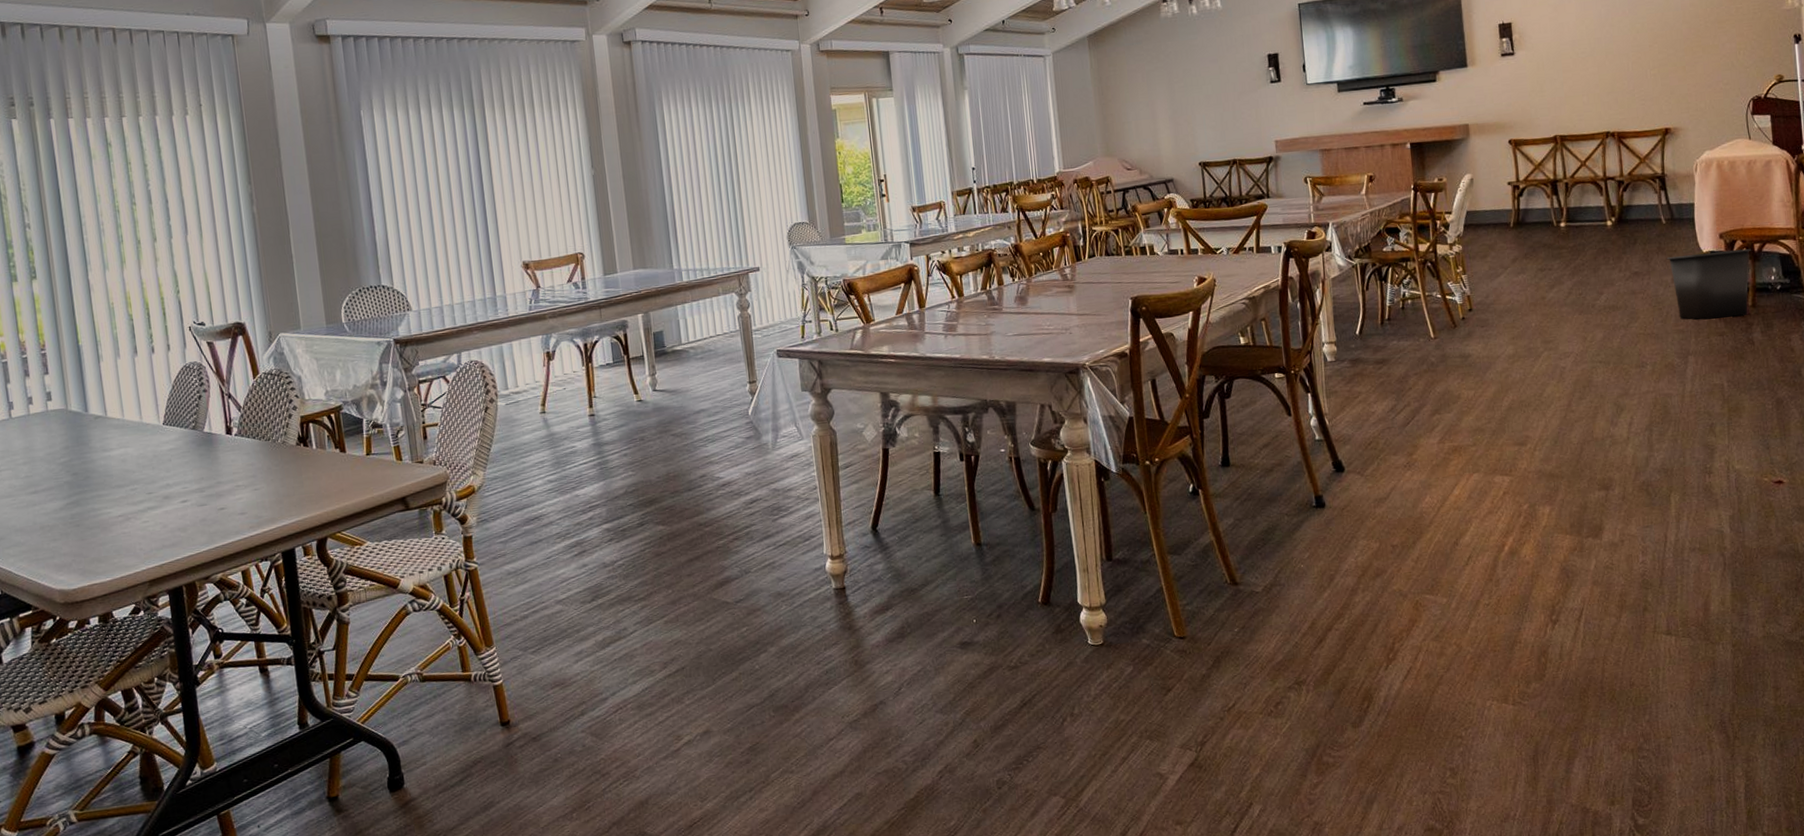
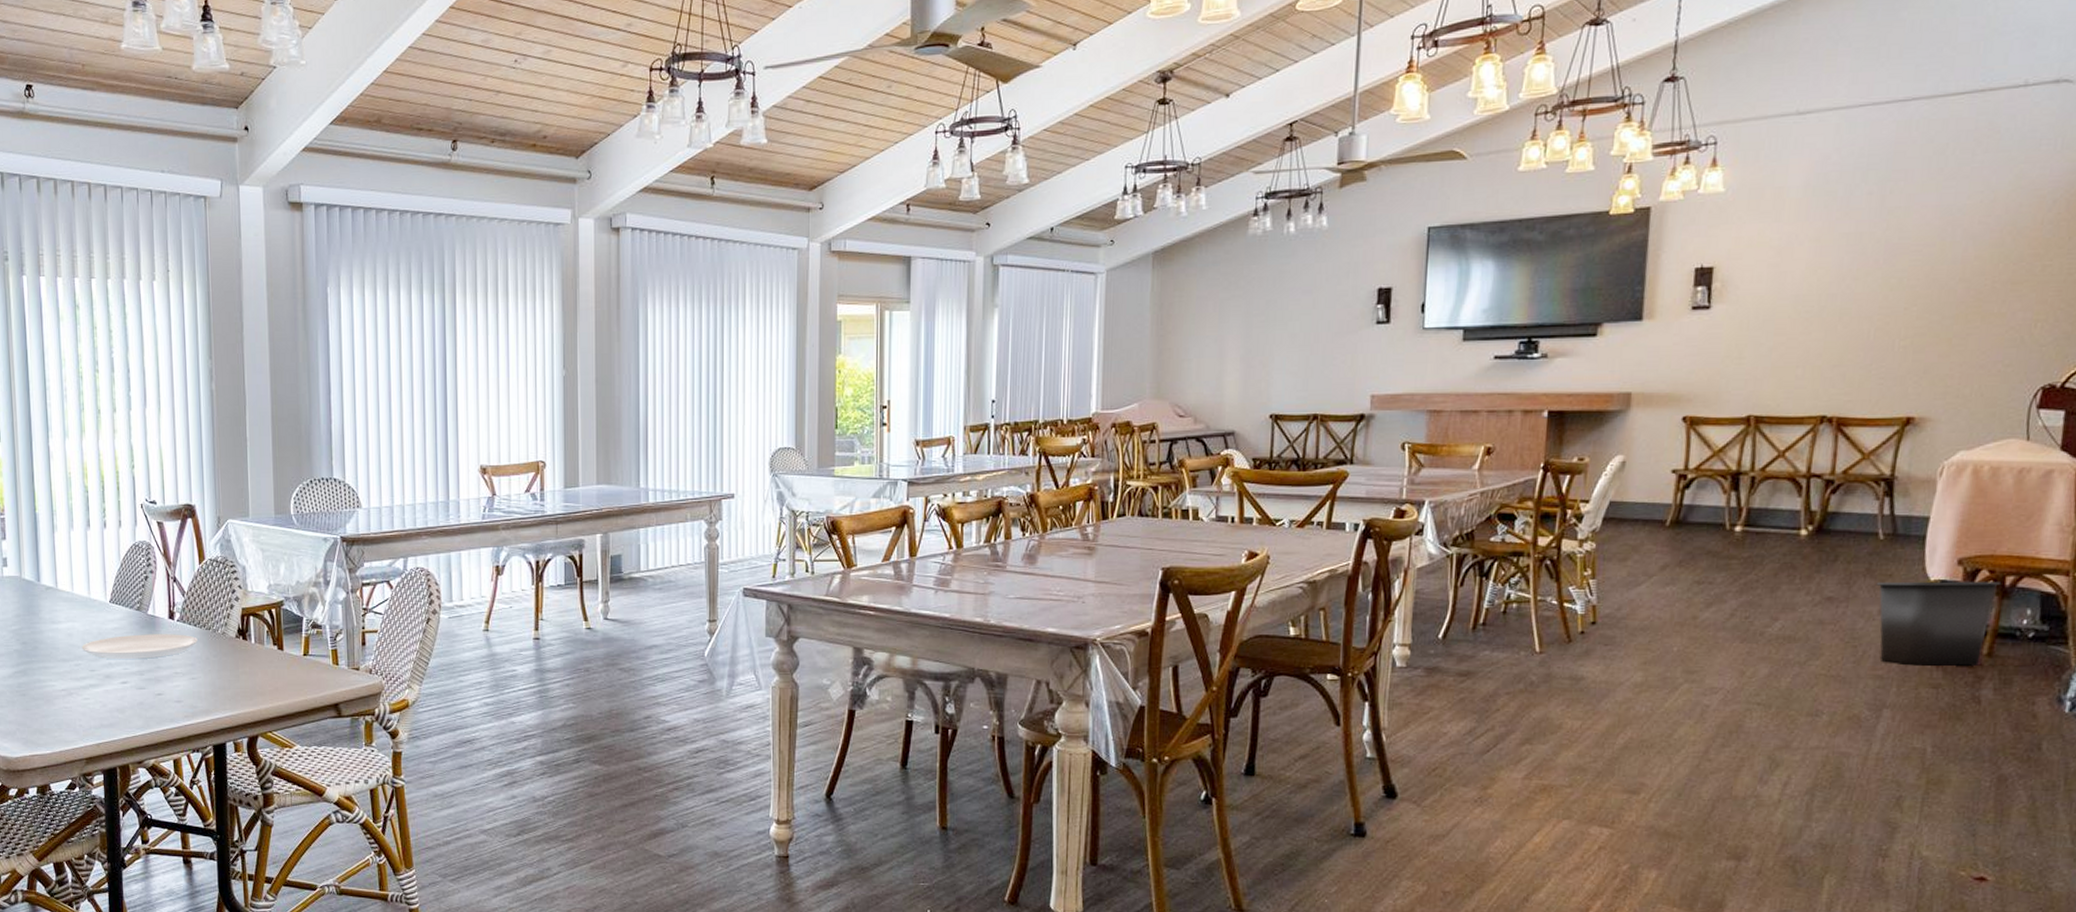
plate: none [136,447,258,481] -> present [81,634,198,660]

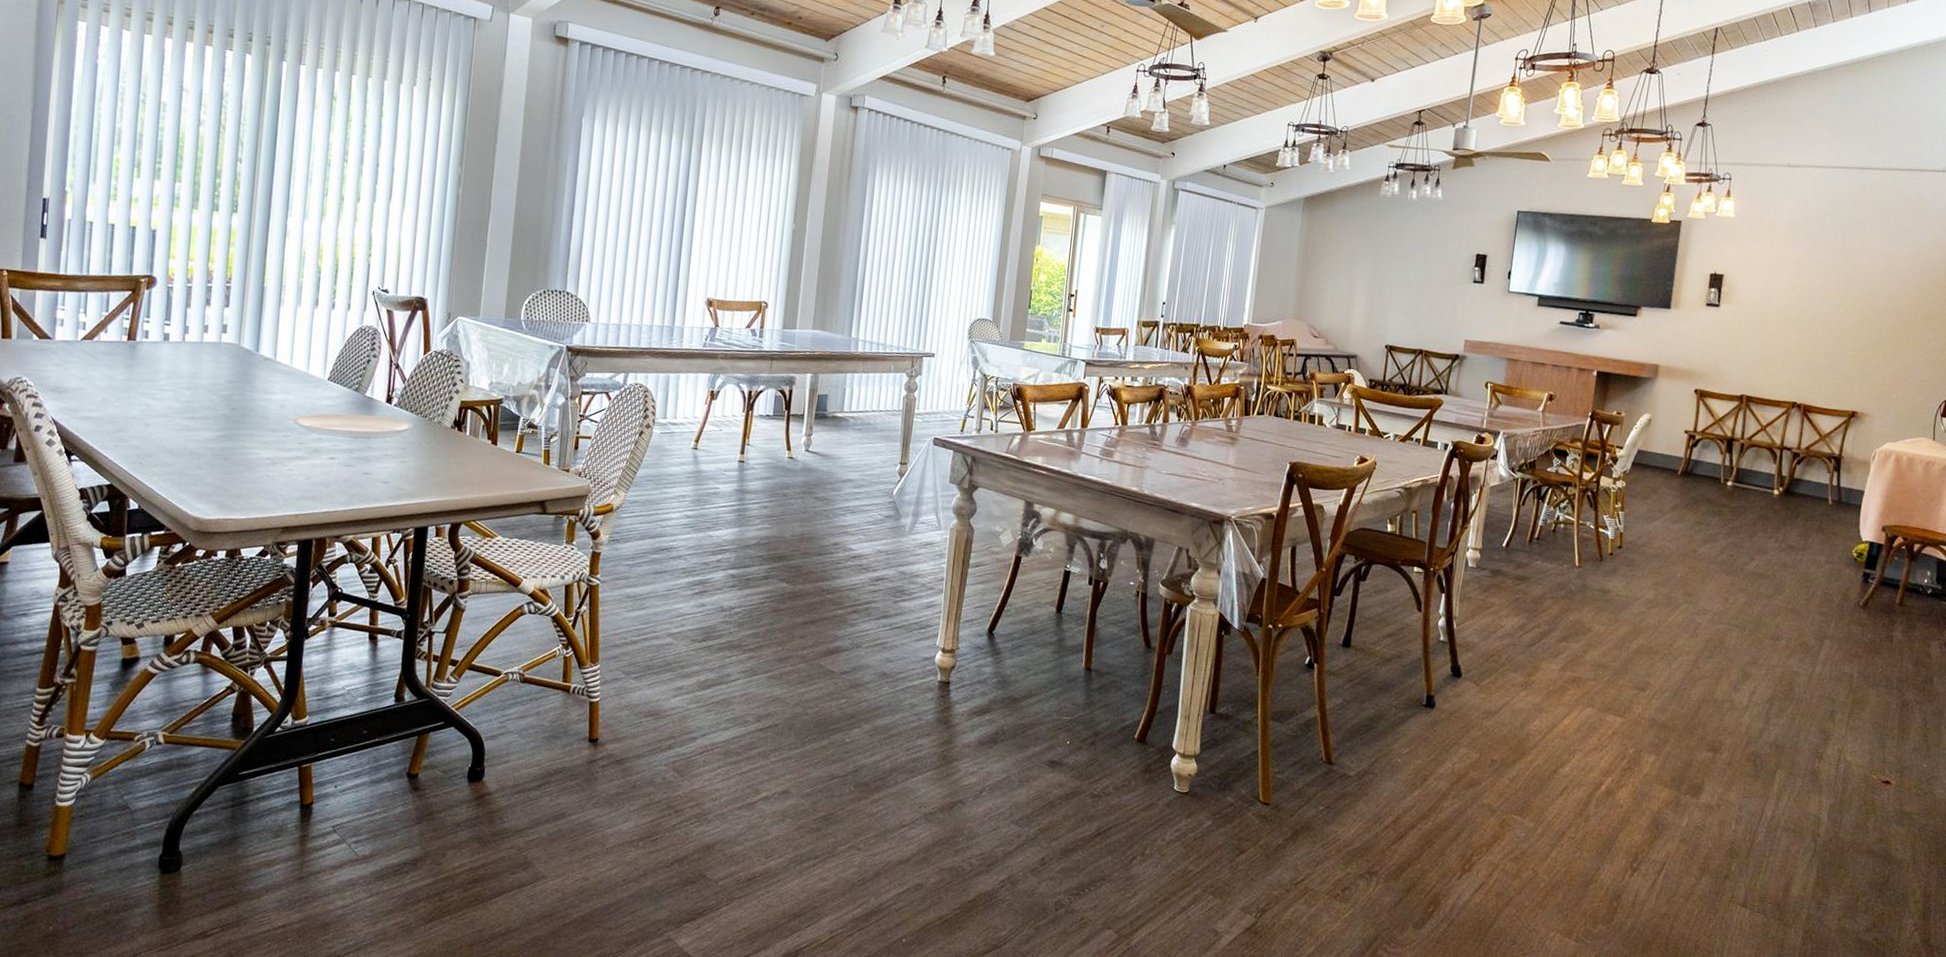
waste bin: present [1876,581,2002,666] -> none [1824,537,1911,612]

